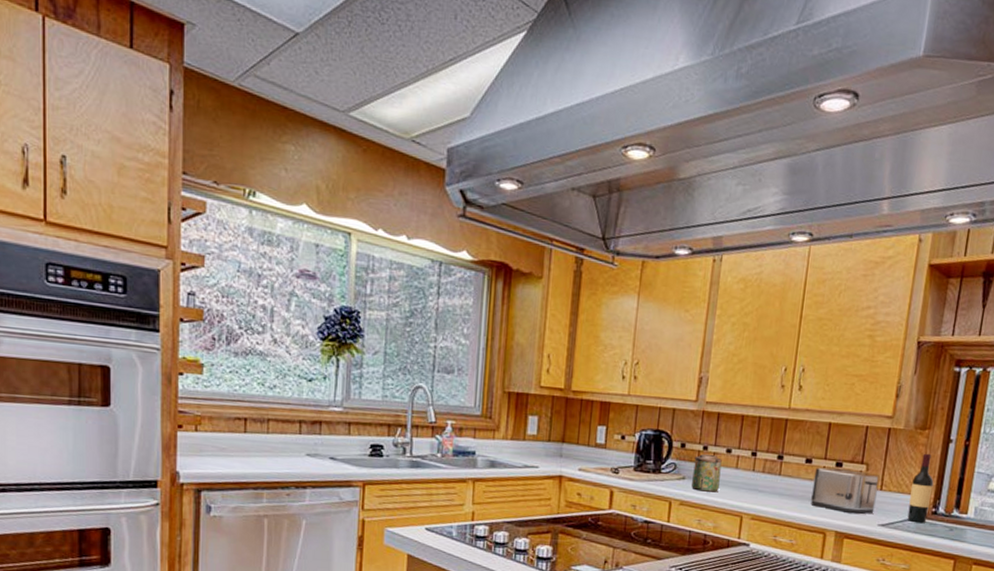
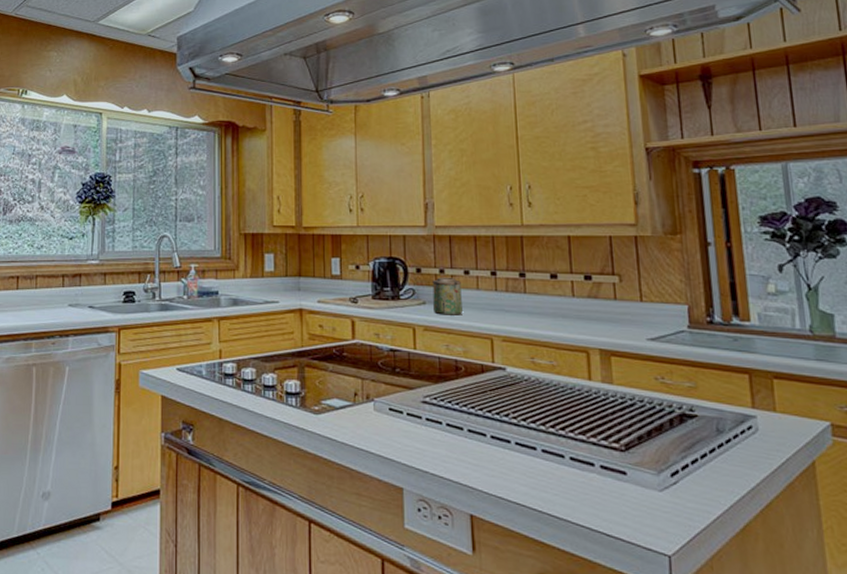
toaster: present [810,467,880,515] -> none [562,281,639,329]
wine bottle: present [907,453,934,524] -> none [675,259,703,335]

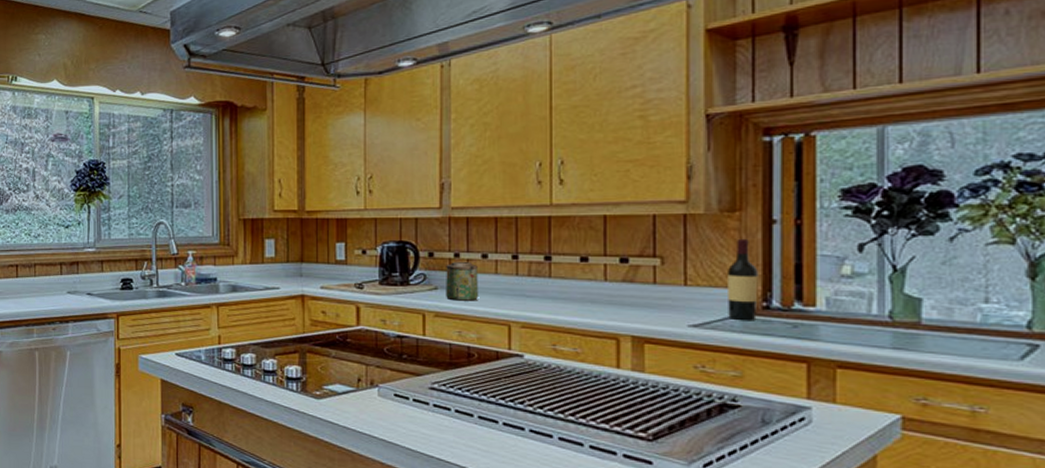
wine bottle: none [675,259,703,335] -> present [728,238,758,321]

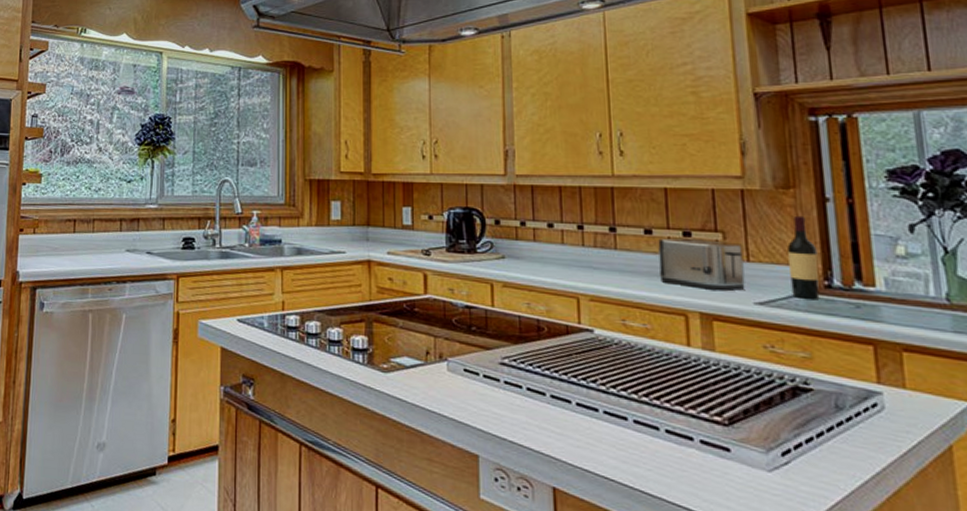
canister: present [446,261,478,301] -> none [512,229,546,272]
toaster: none [592,264,682,315] -> present [658,237,745,292]

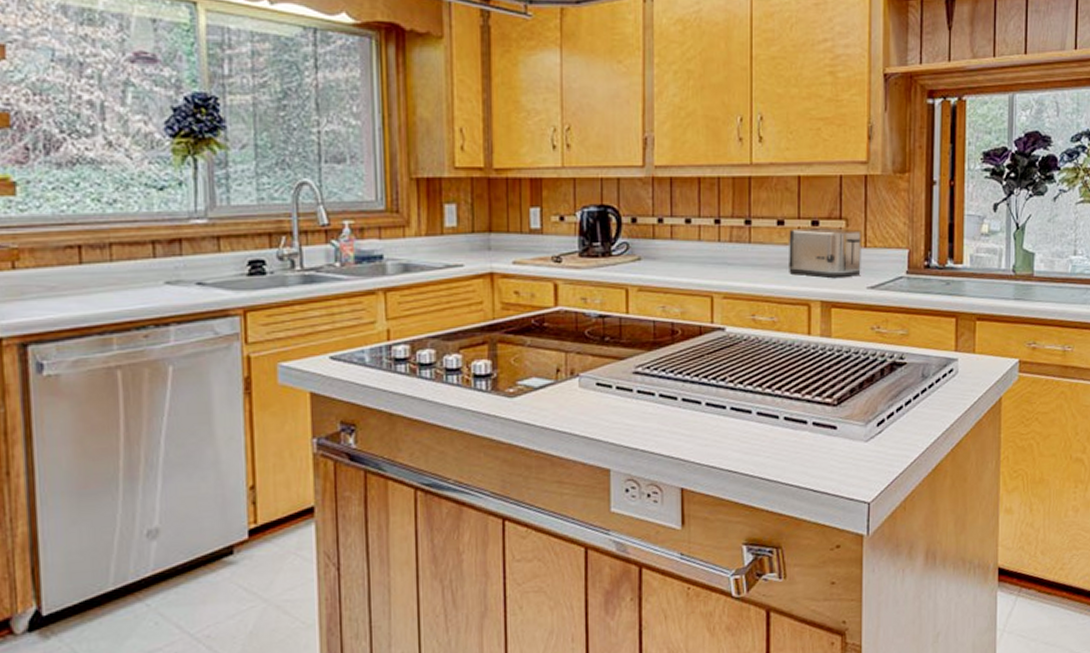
wine bottle: present [787,215,820,300] -> none [898,199,922,281]

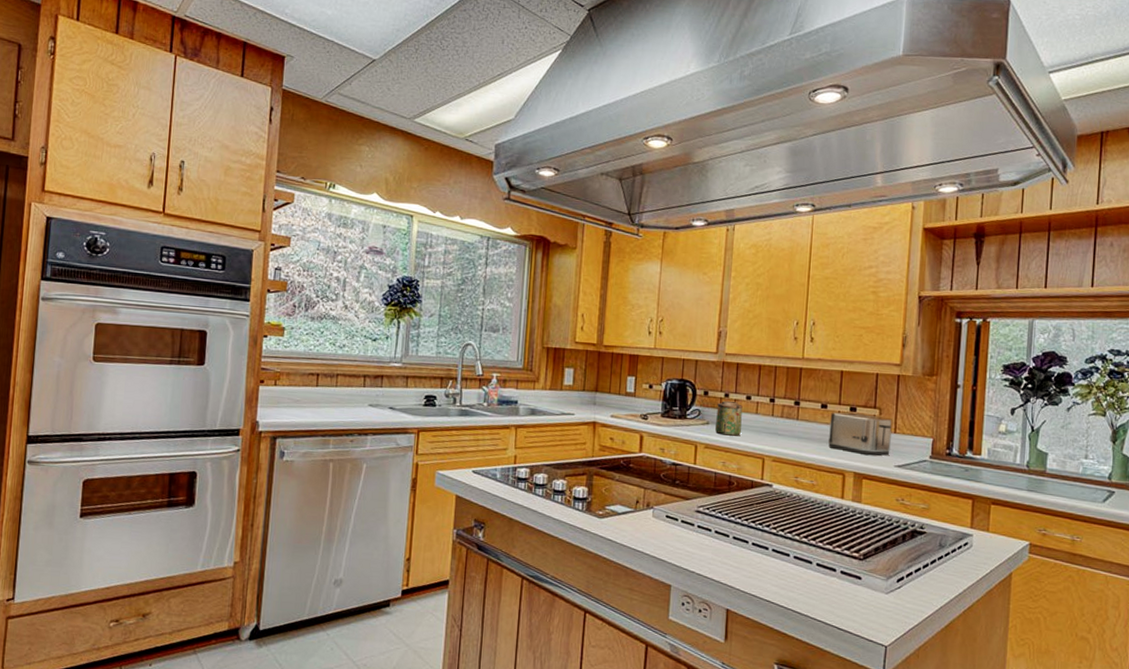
canister: none [649,227,682,272] -> present [715,400,743,436]

